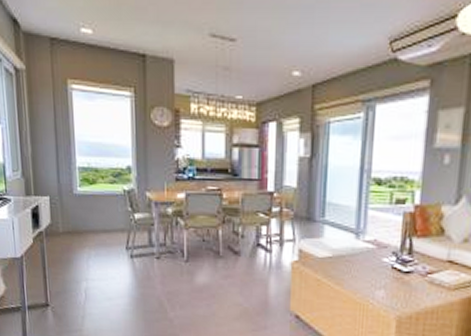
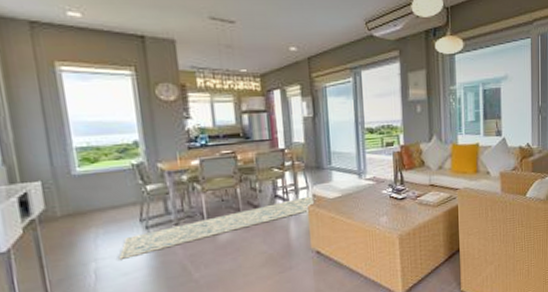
rug: none [105,250,302,284] -> present [119,196,316,260]

